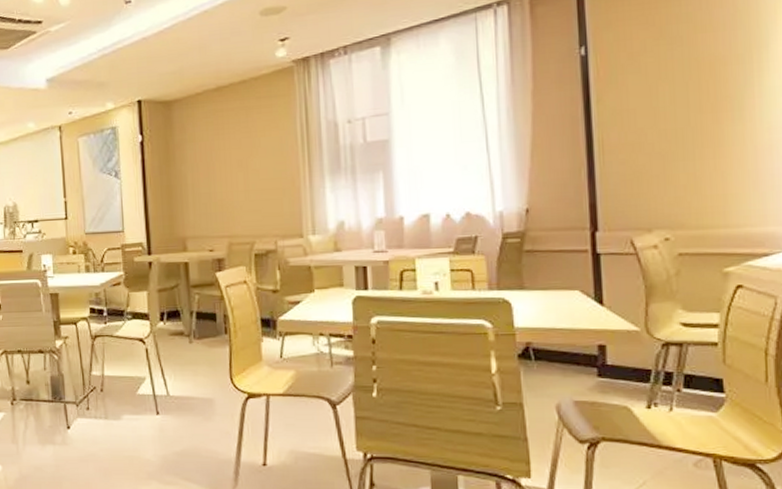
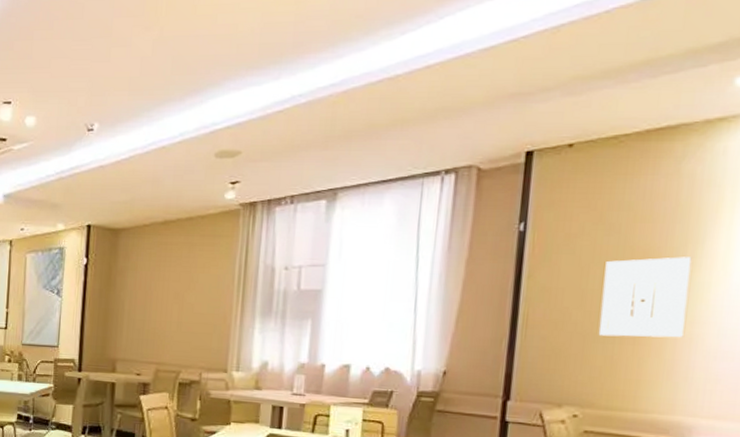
wall art: none [673,62,764,153] -> present [598,257,692,338]

